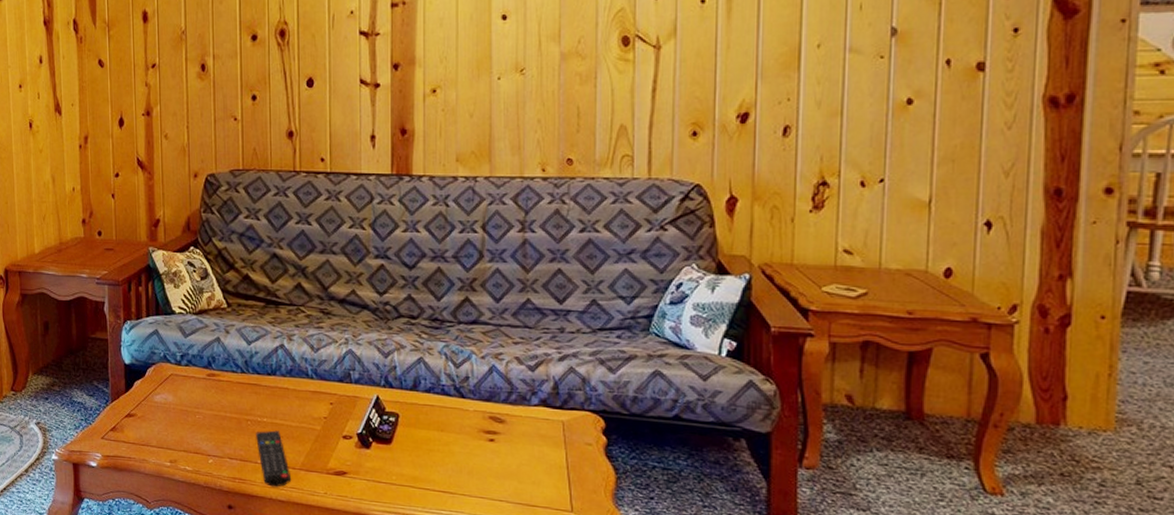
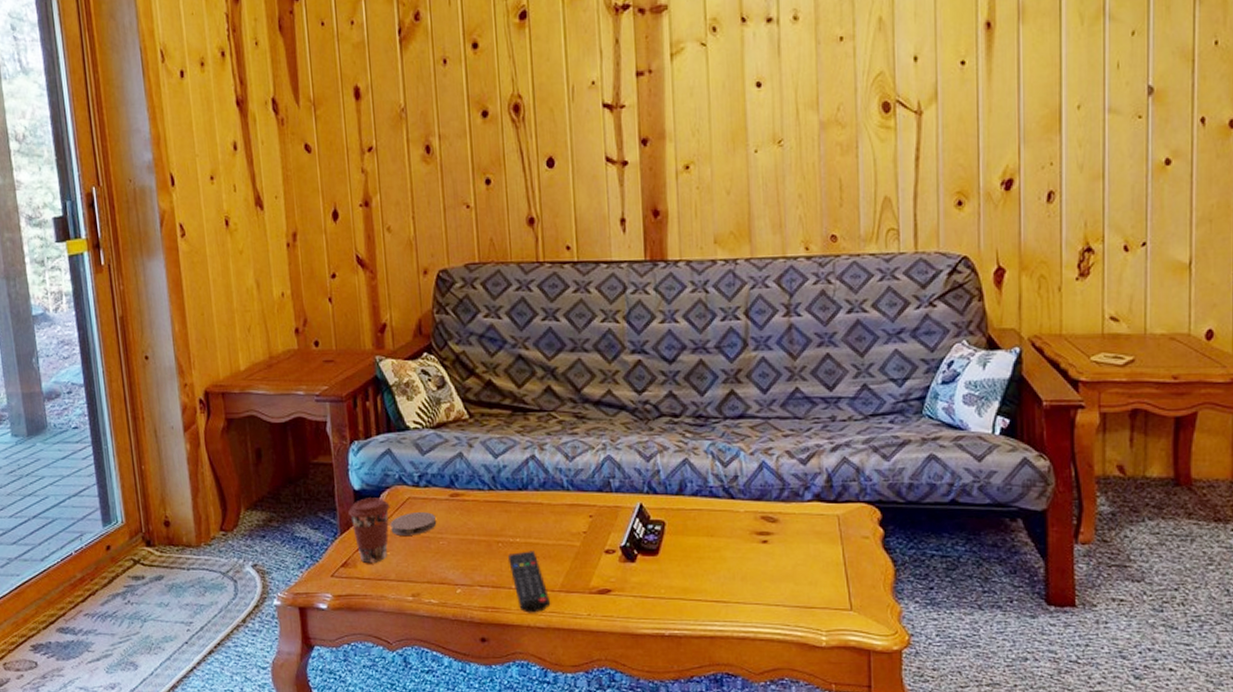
coffee cup: none [119,371,155,430] -> present [348,497,390,563]
coaster: none [154,387,195,408] -> present [390,512,437,536]

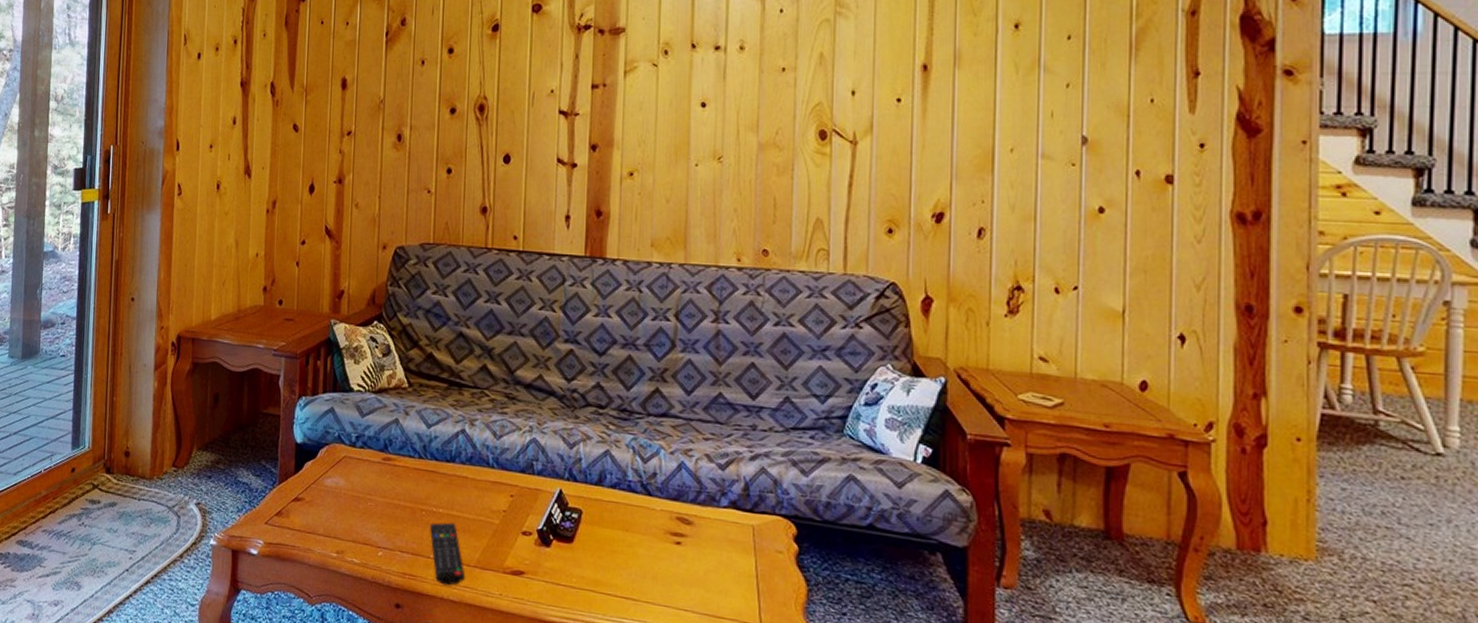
coffee cup: present [348,497,390,563] -> none [288,452,327,516]
coaster: present [390,512,437,536] -> none [325,471,368,494]

